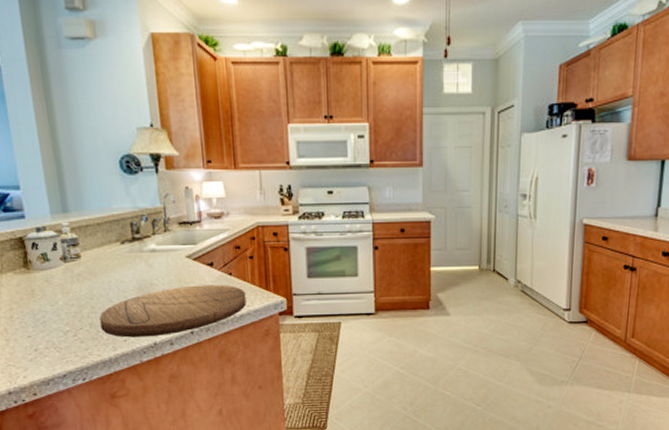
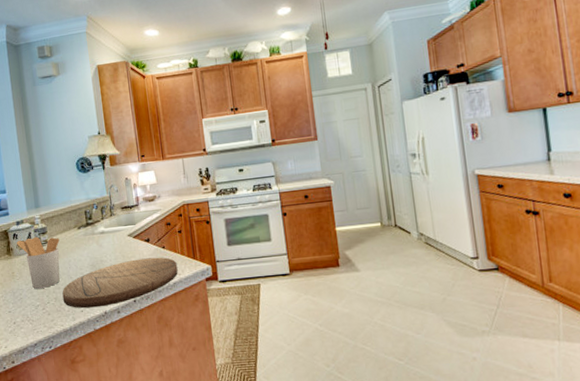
utensil holder: none [37,249,98,313] -> present [17,237,61,290]

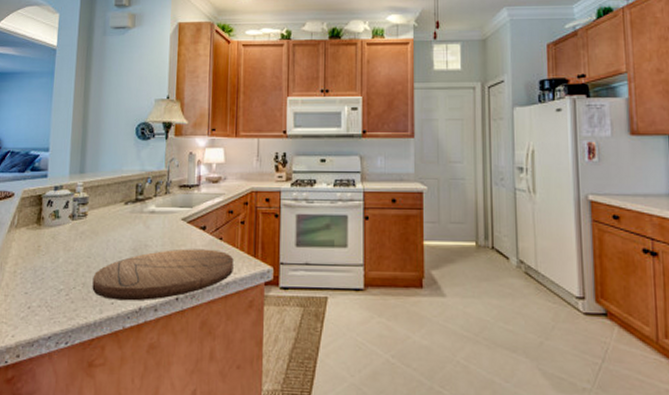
utensil holder: present [17,237,61,290] -> none [50,207,101,270]

